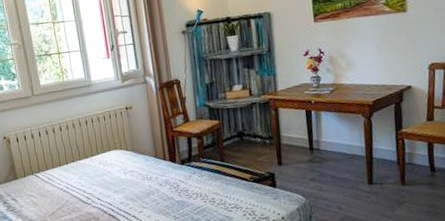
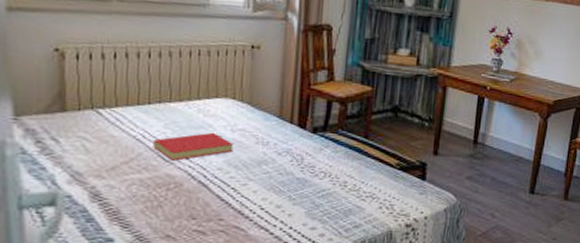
book: none [74,176,128,202] -> present [153,132,234,161]

